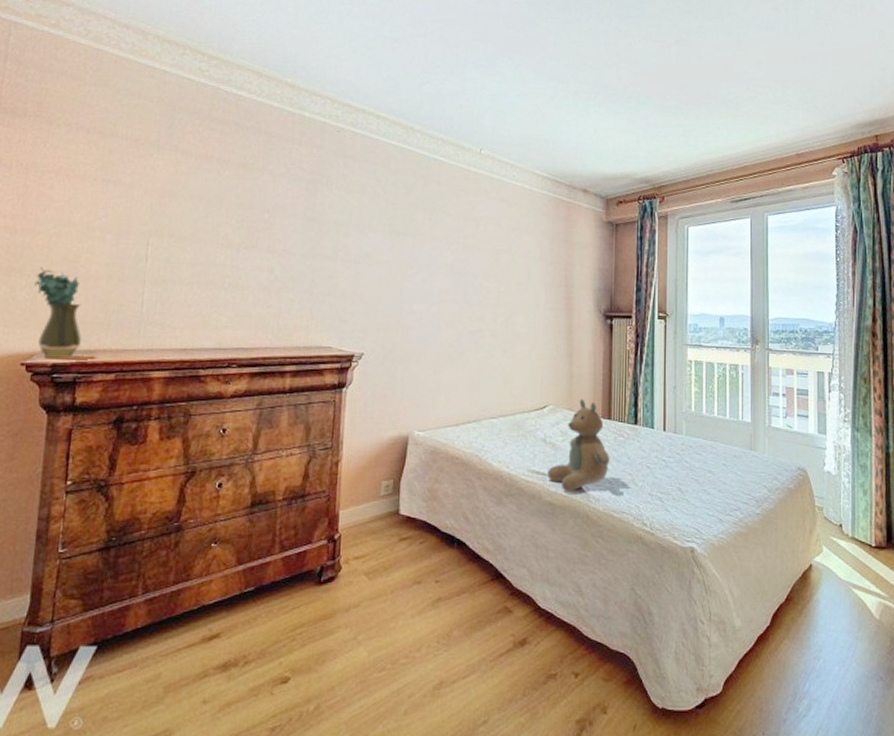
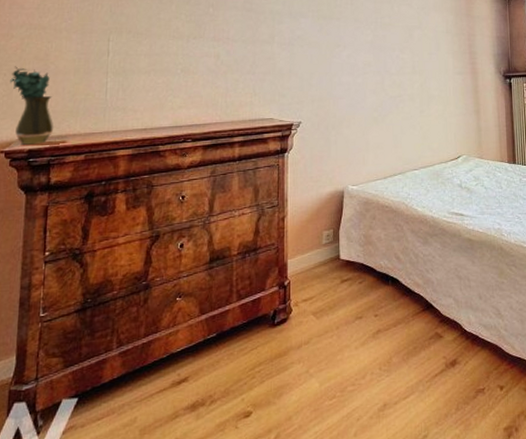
teddy bear: present [547,398,610,491] -> none [465,147,517,228]

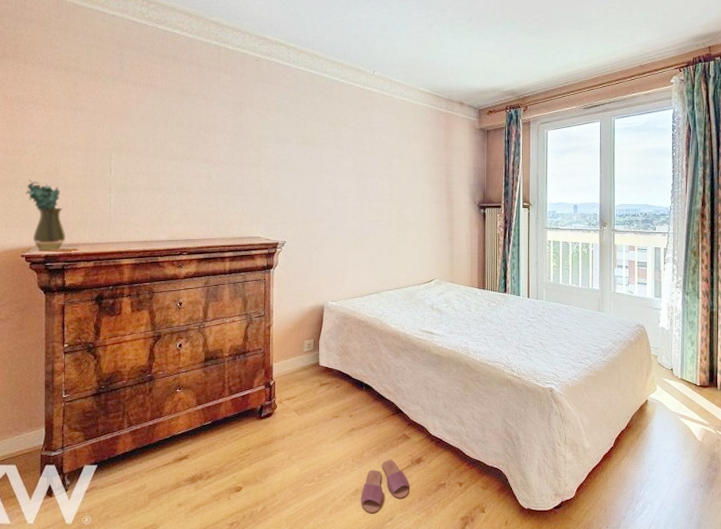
slippers: none [390,364,445,432] -> present [361,460,409,514]

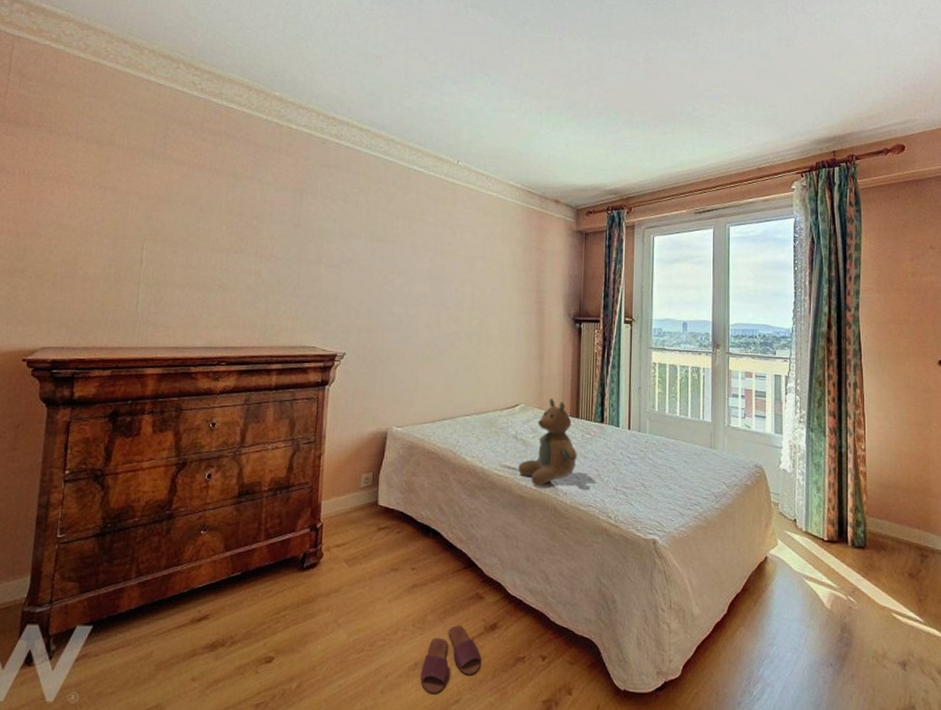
vase: present [26,179,66,251] -> none [35,268,80,355]
teddy bear: none [435,273,484,346] -> present [518,398,577,485]

